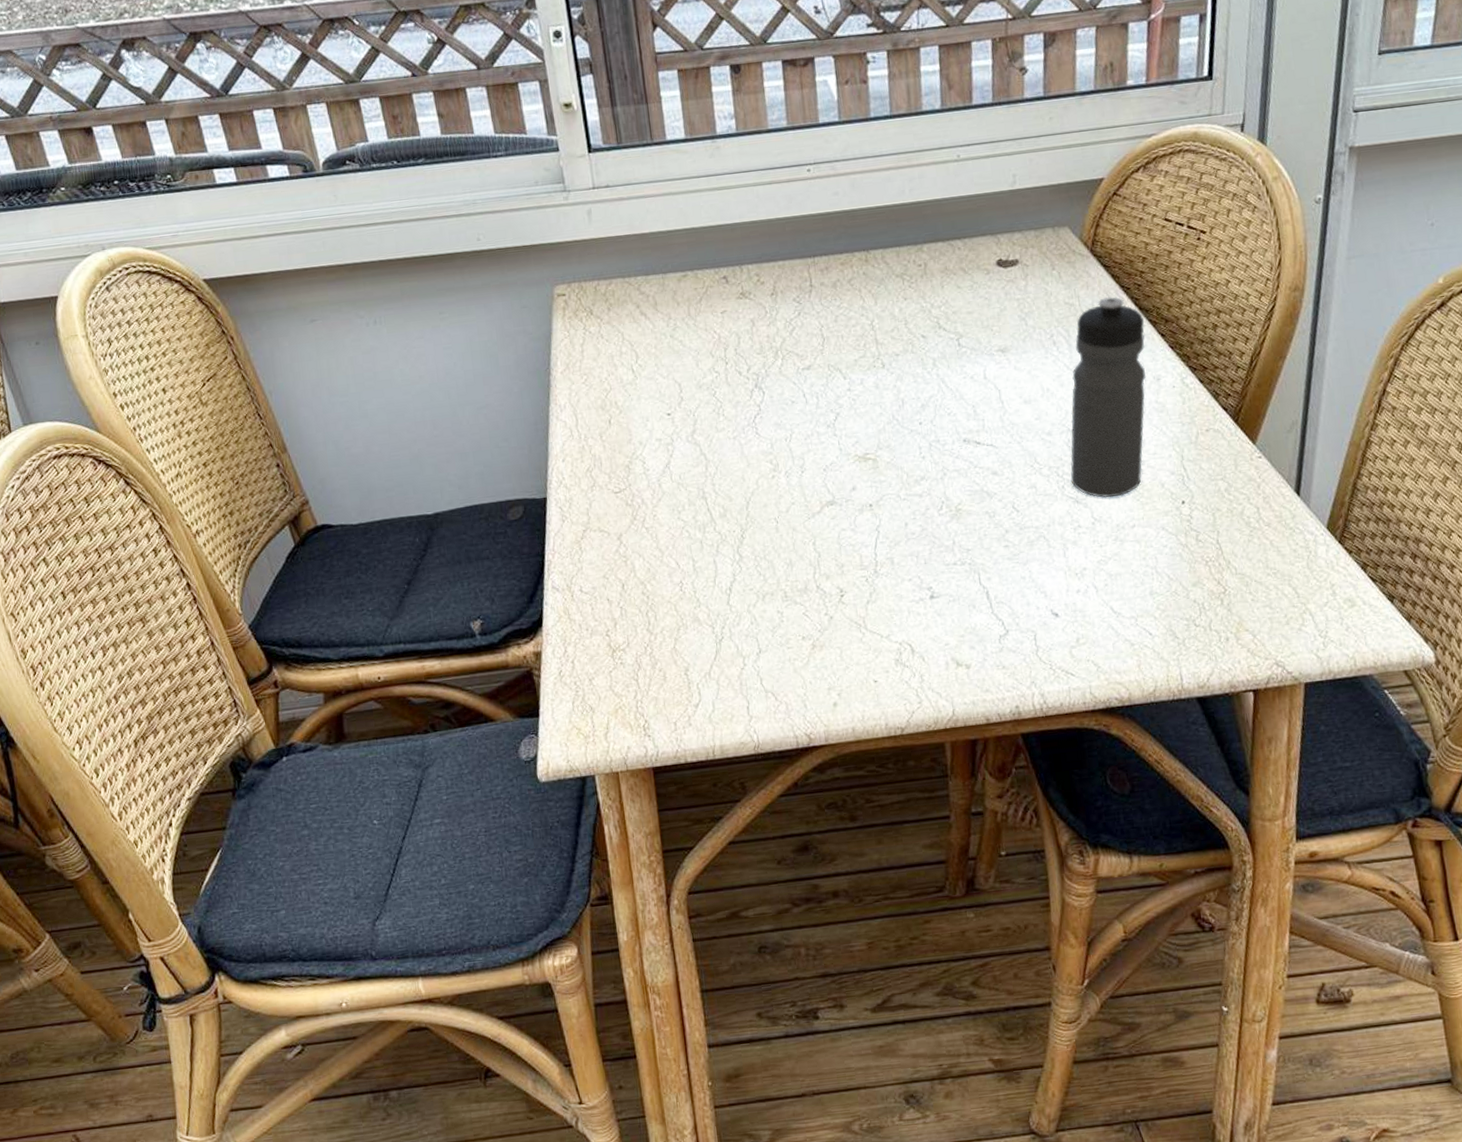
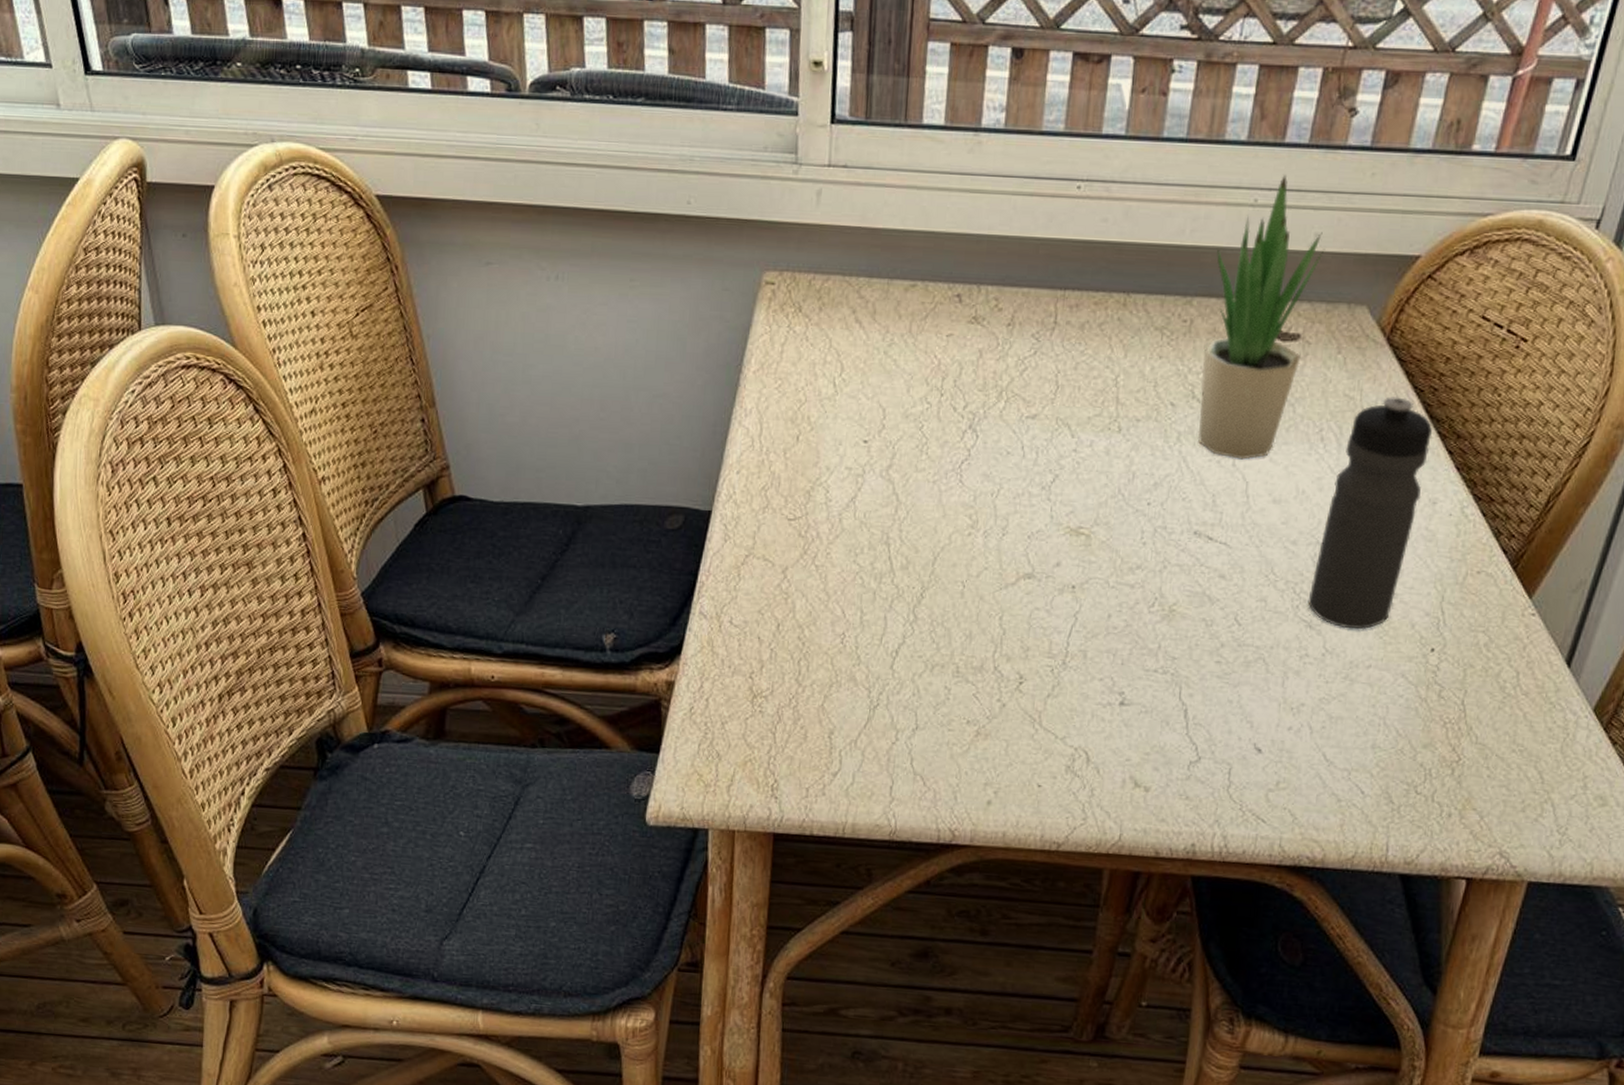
potted plant: none [935,131,1024,373] -> present [1198,174,1325,460]

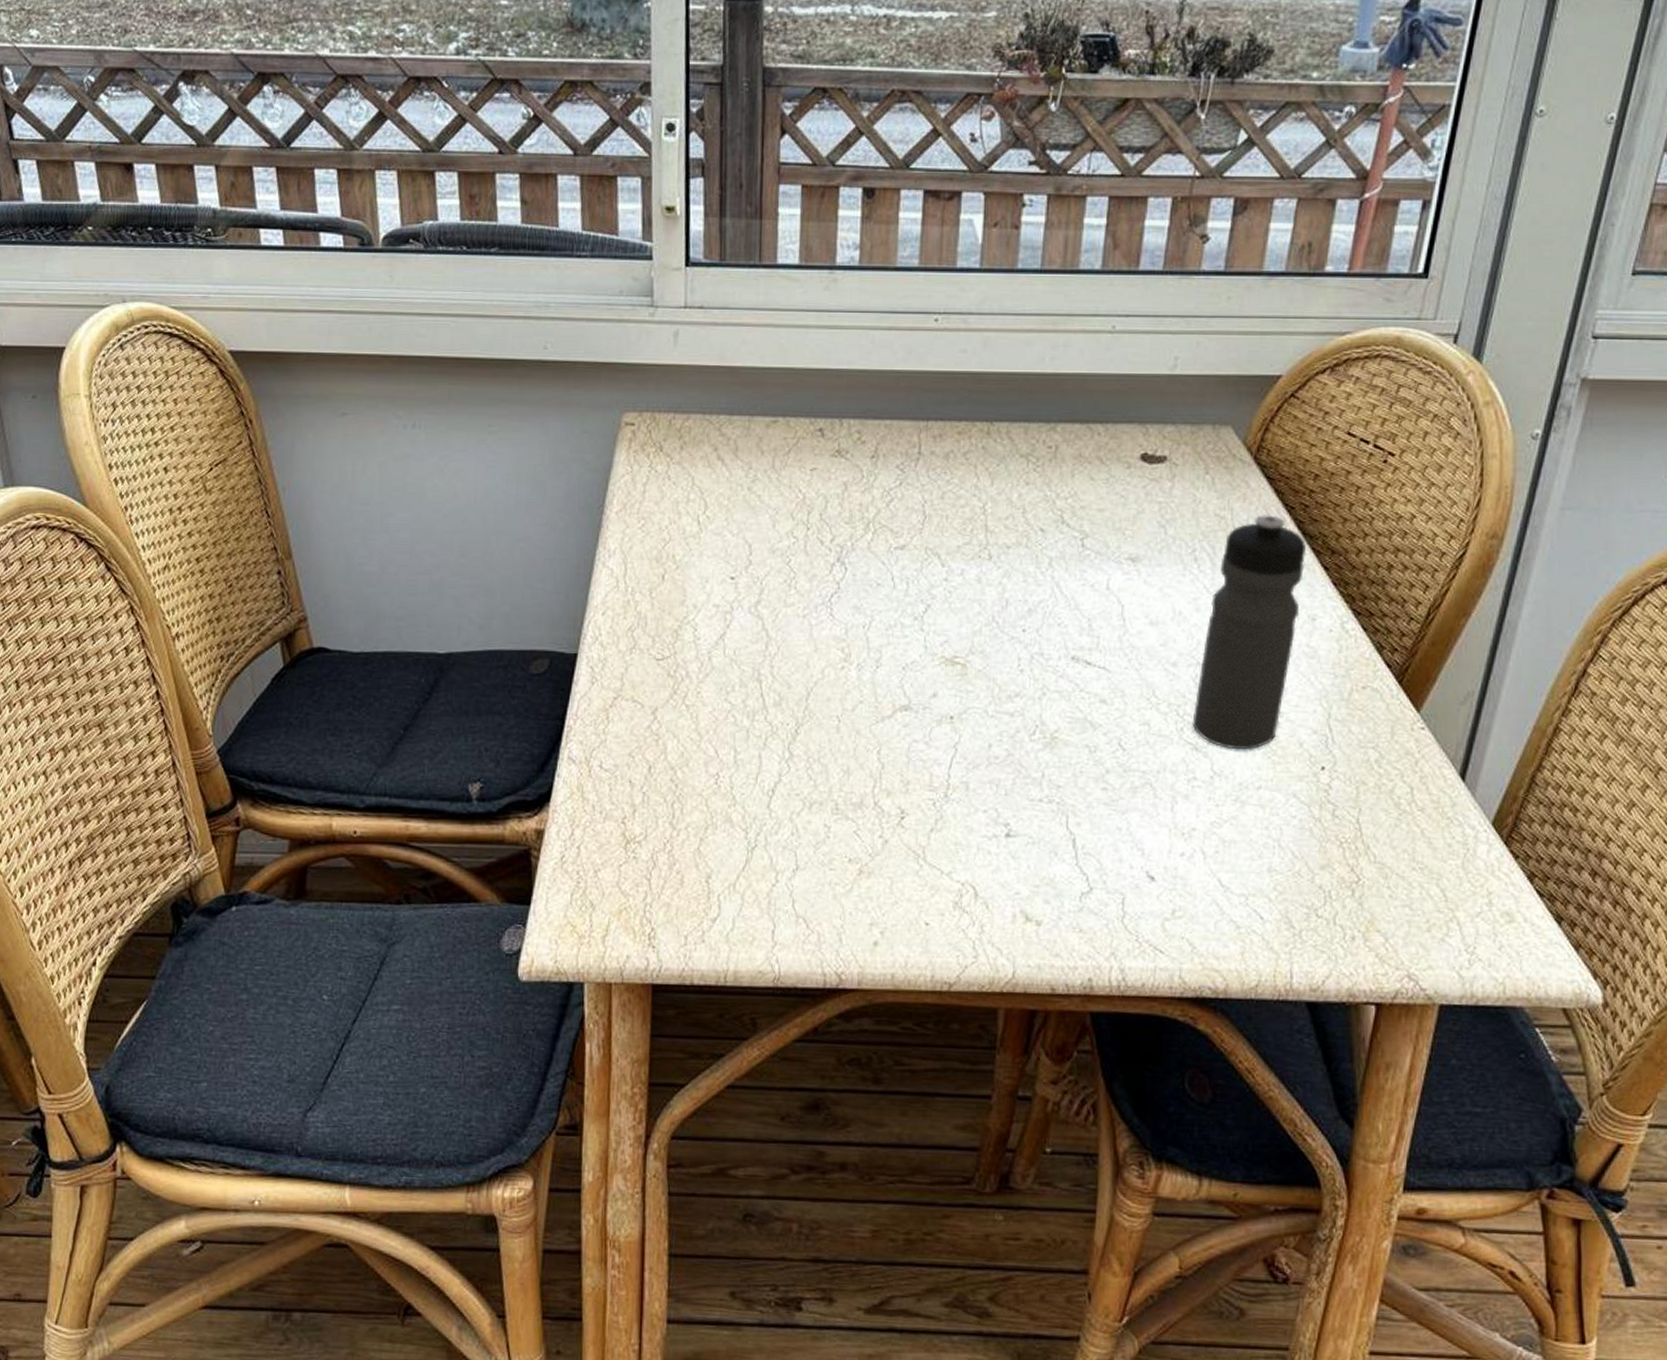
potted plant: present [1198,174,1325,460] -> none [1069,301,1186,583]

